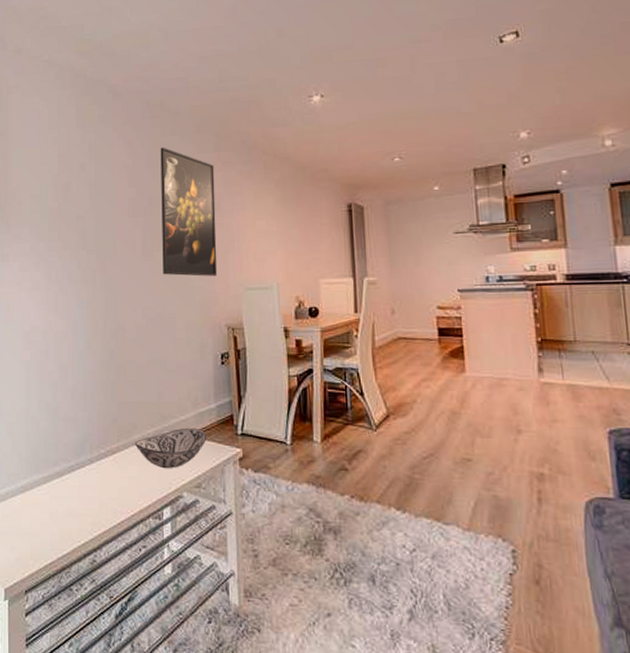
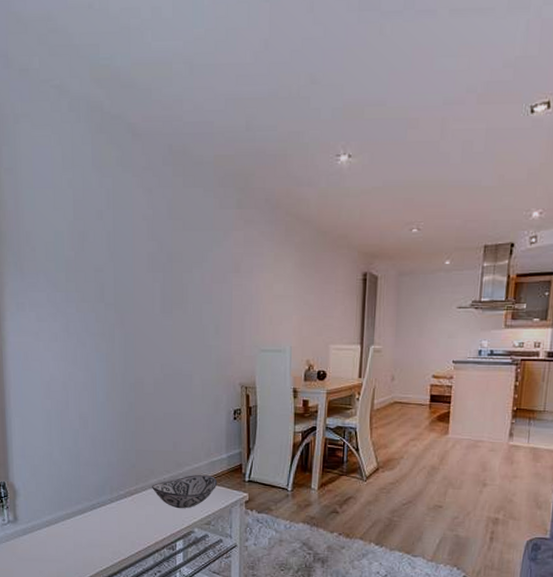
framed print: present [160,147,218,276] -> none [181,199,236,336]

